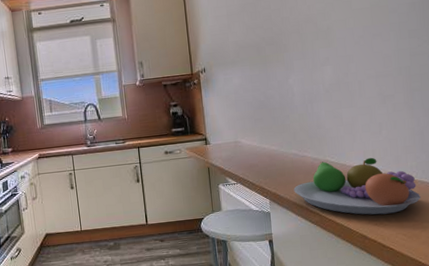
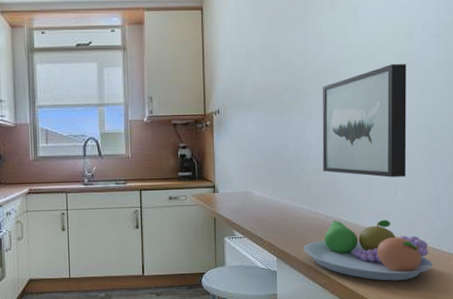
wall art: none [301,9,389,118] -> present [322,64,407,178]

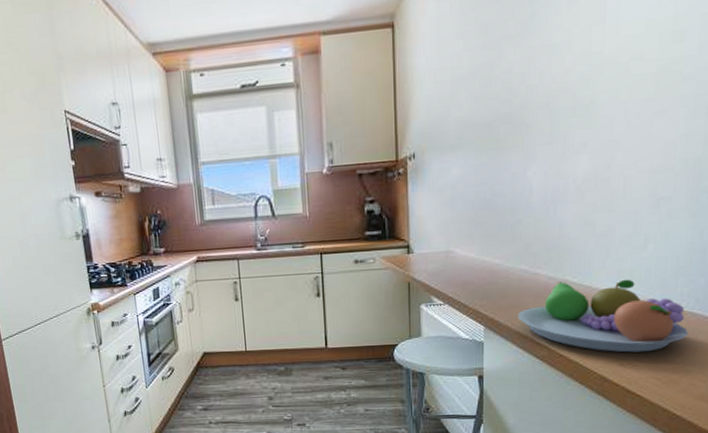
wall art: present [322,64,407,178] -> none [547,75,673,227]

